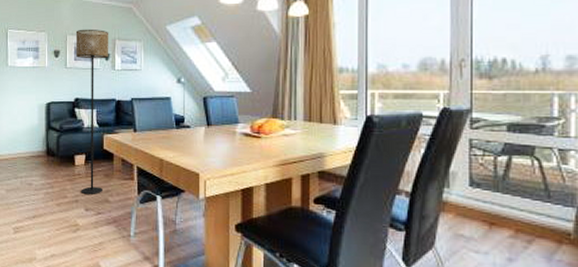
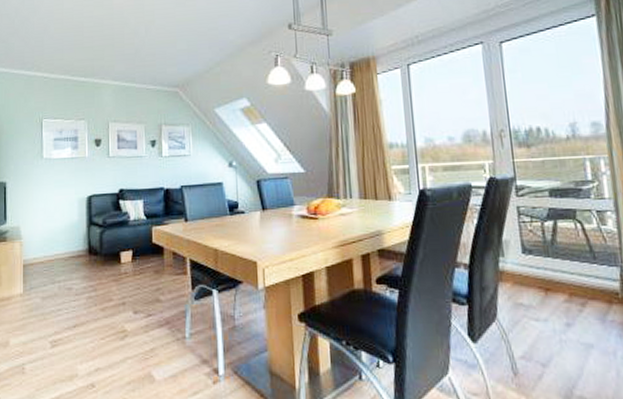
floor lamp: present [75,29,109,195] -> none [118,114,156,296]

